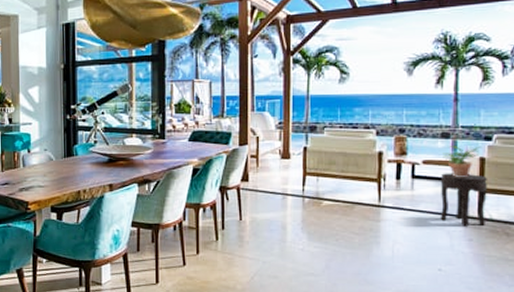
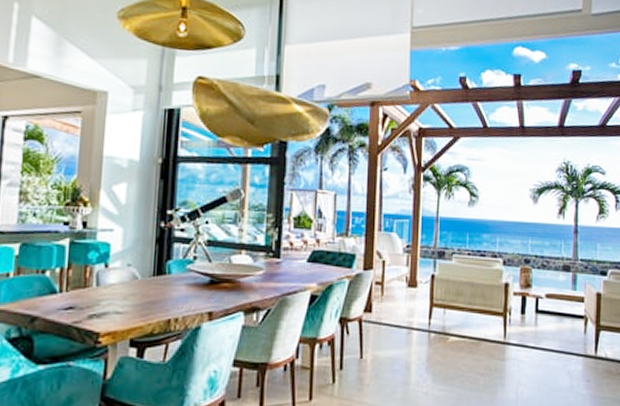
side table: present [440,173,487,227] -> none [561,308,603,366]
potted plant: present [443,146,483,177] -> none [564,279,599,313]

